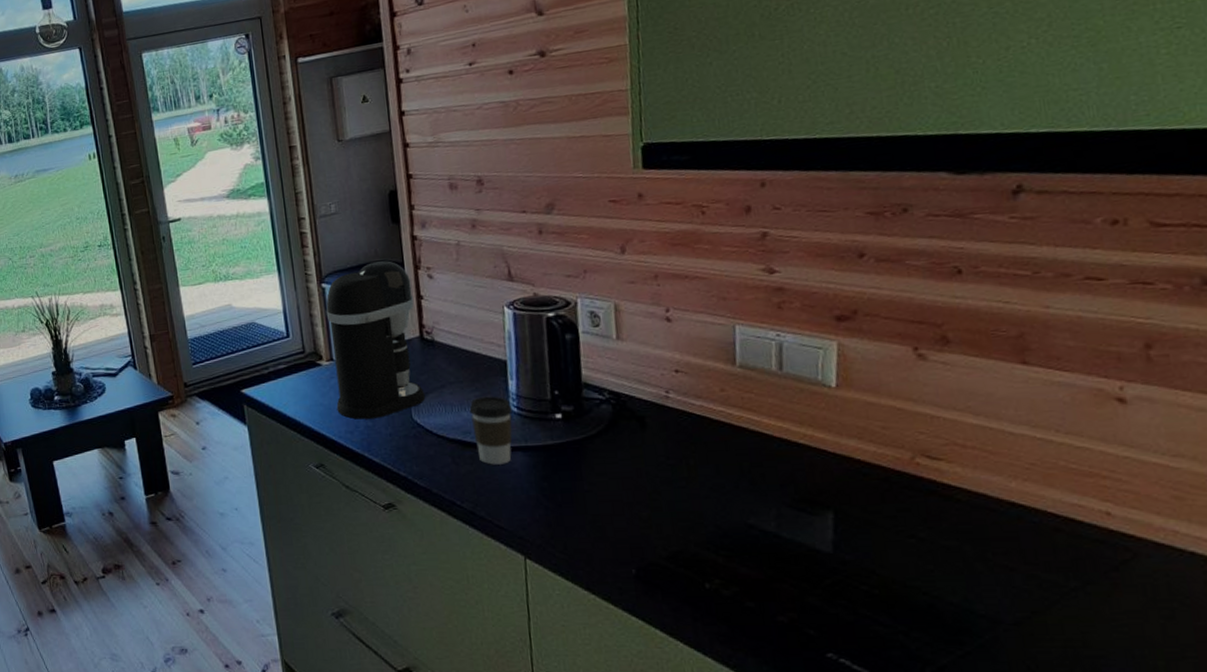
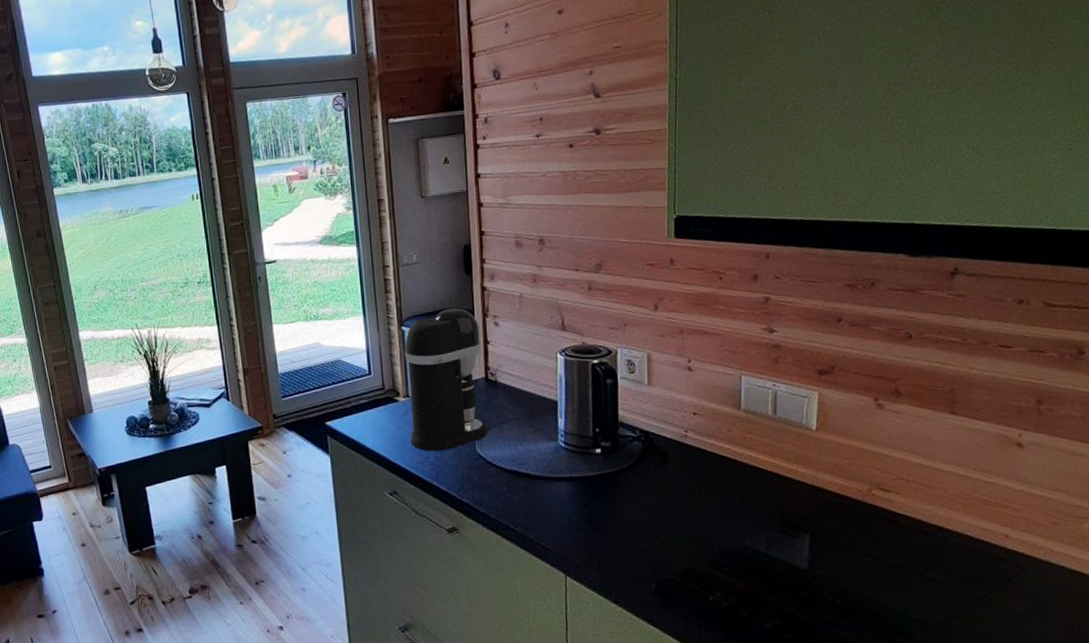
coffee cup: present [469,396,513,465] -> none [524,432,560,493]

